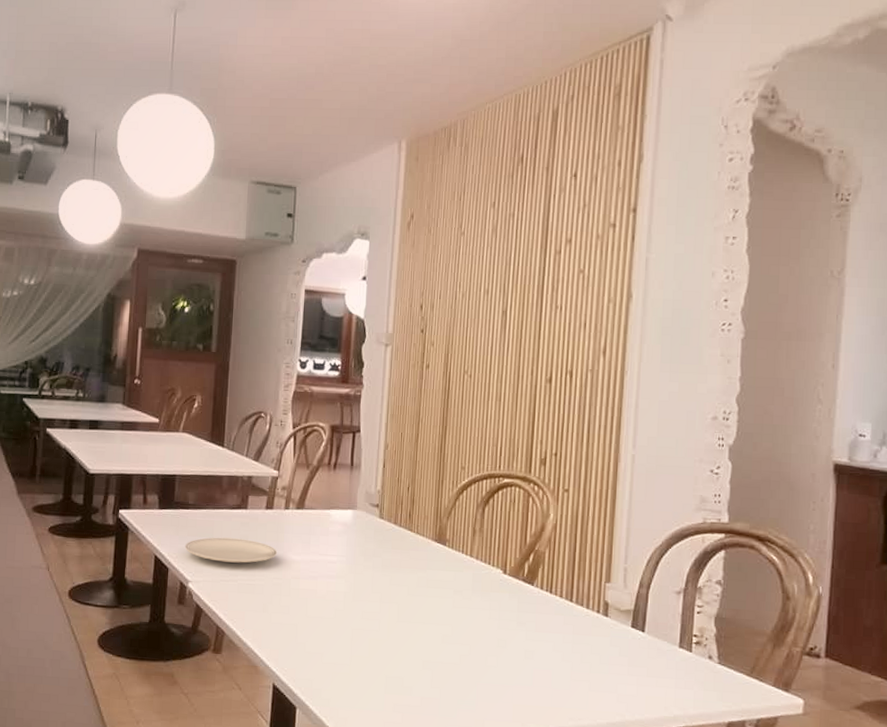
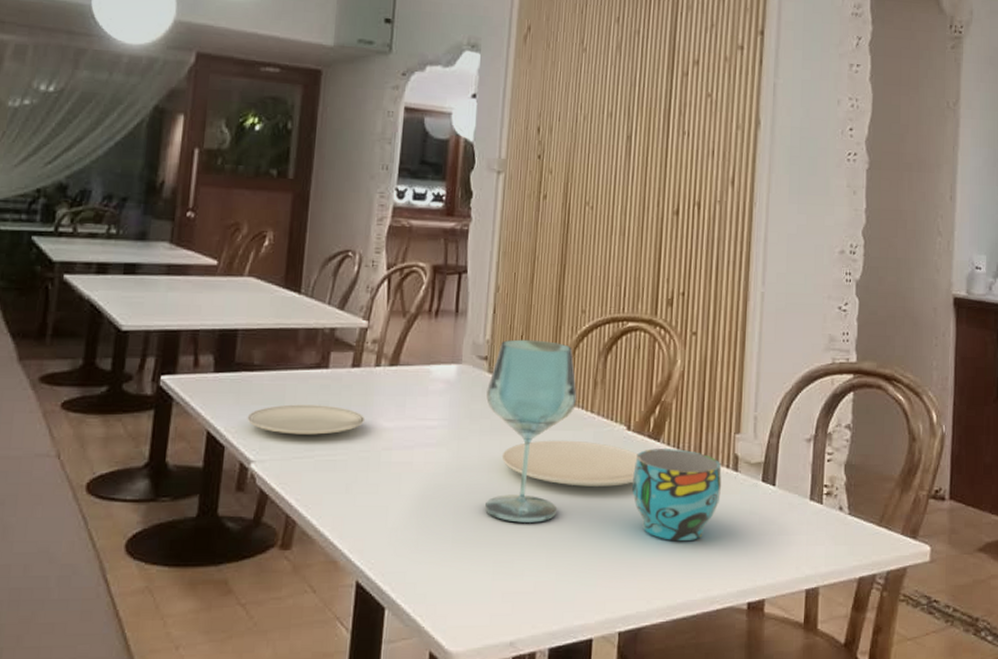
wine glass: none [377,490,458,648] -> present [484,339,577,523]
plate: none [392,578,513,622] -> present [501,440,638,486]
cup: none [507,591,592,675] -> present [631,449,722,540]

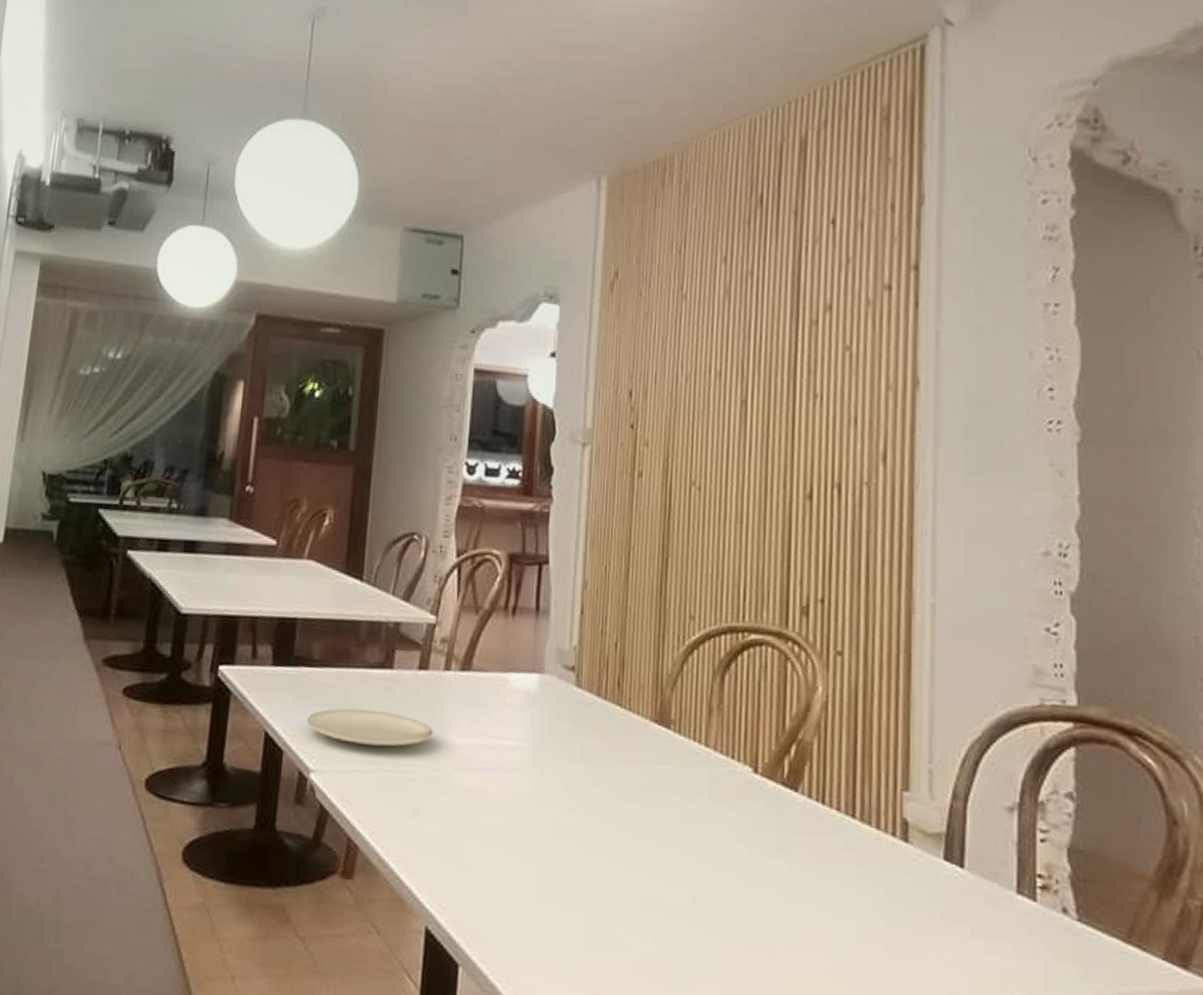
wine glass: present [484,339,577,523] -> none [574,647,687,881]
plate: present [501,440,638,486] -> none [594,776,769,845]
cup: present [631,449,722,540] -> none [762,800,885,930]

